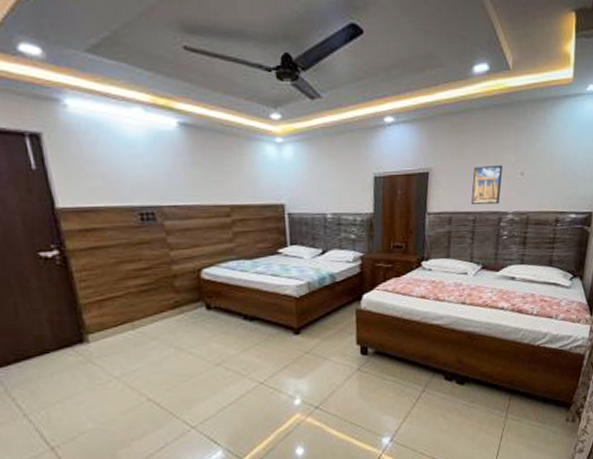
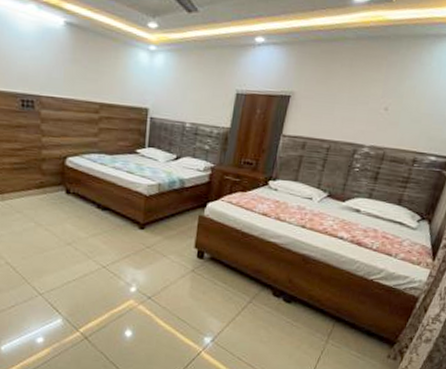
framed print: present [471,164,503,205] -> none [328,96,367,137]

